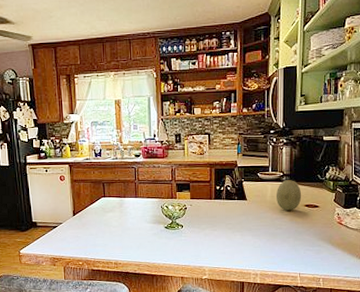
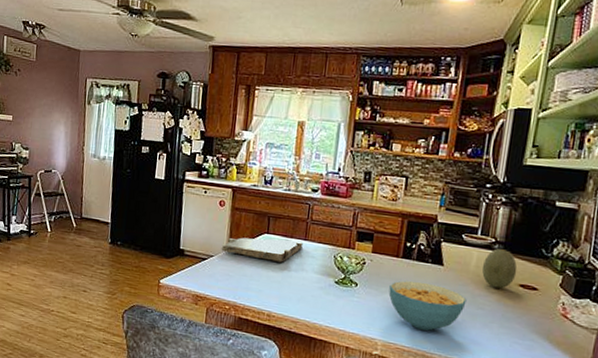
cutting board: none [67,199,135,219] -> present [221,237,303,263]
cereal bowl: none [208,215,268,253] -> present [388,281,467,331]

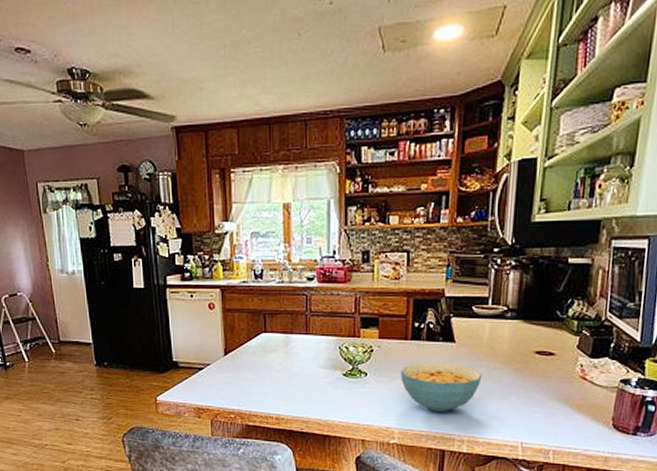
cutting board: present [221,237,303,263] -> none [217,336,304,361]
fruit: present [481,248,517,289] -> none [495,317,532,358]

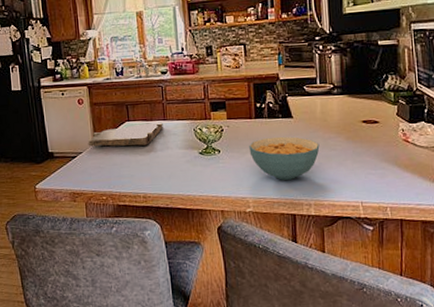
cutting board: none [217,336,304,361] -> present [88,122,163,147]

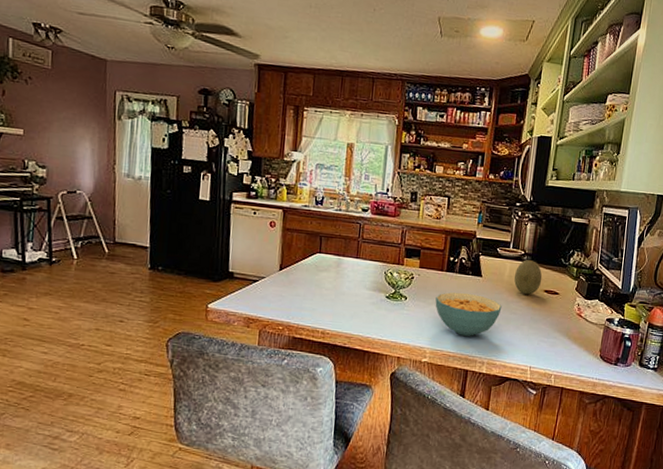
cutting board: present [88,122,163,147] -> none [273,258,355,281]
fruit: none [326,92,358,128] -> present [514,260,543,295]

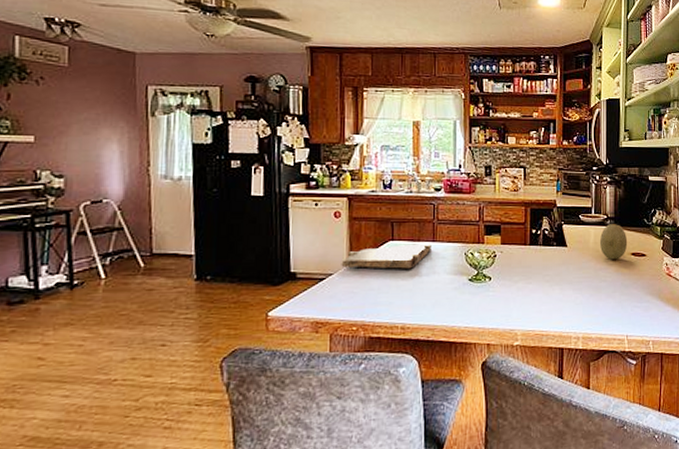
cutting board: none [273,258,355,281] -> present [341,243,432,269]
cereal bowl: present [435,292,502,336] -> none [521,265,591,312]

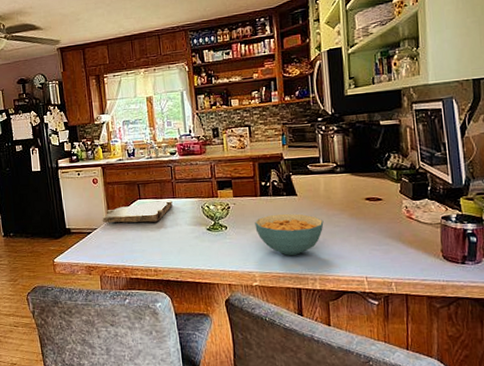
cereal bowl: none [521,265,591,312] -> present [255,213,324,256]
fruit: present [599,224,628,260] -> none [330,171,361,206]

